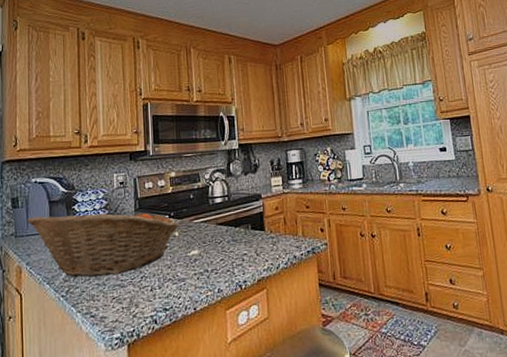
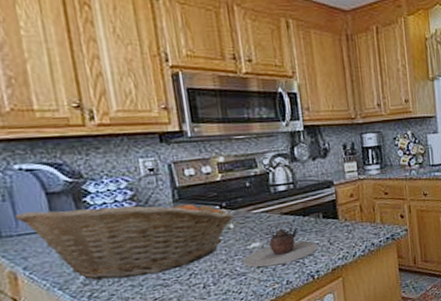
teapot: none [183,231,247,274] -> present [242,221,319,268]

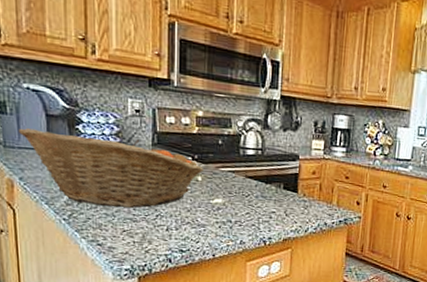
teapot: present [242,221,319,268] -> none [204,184,275,225]

